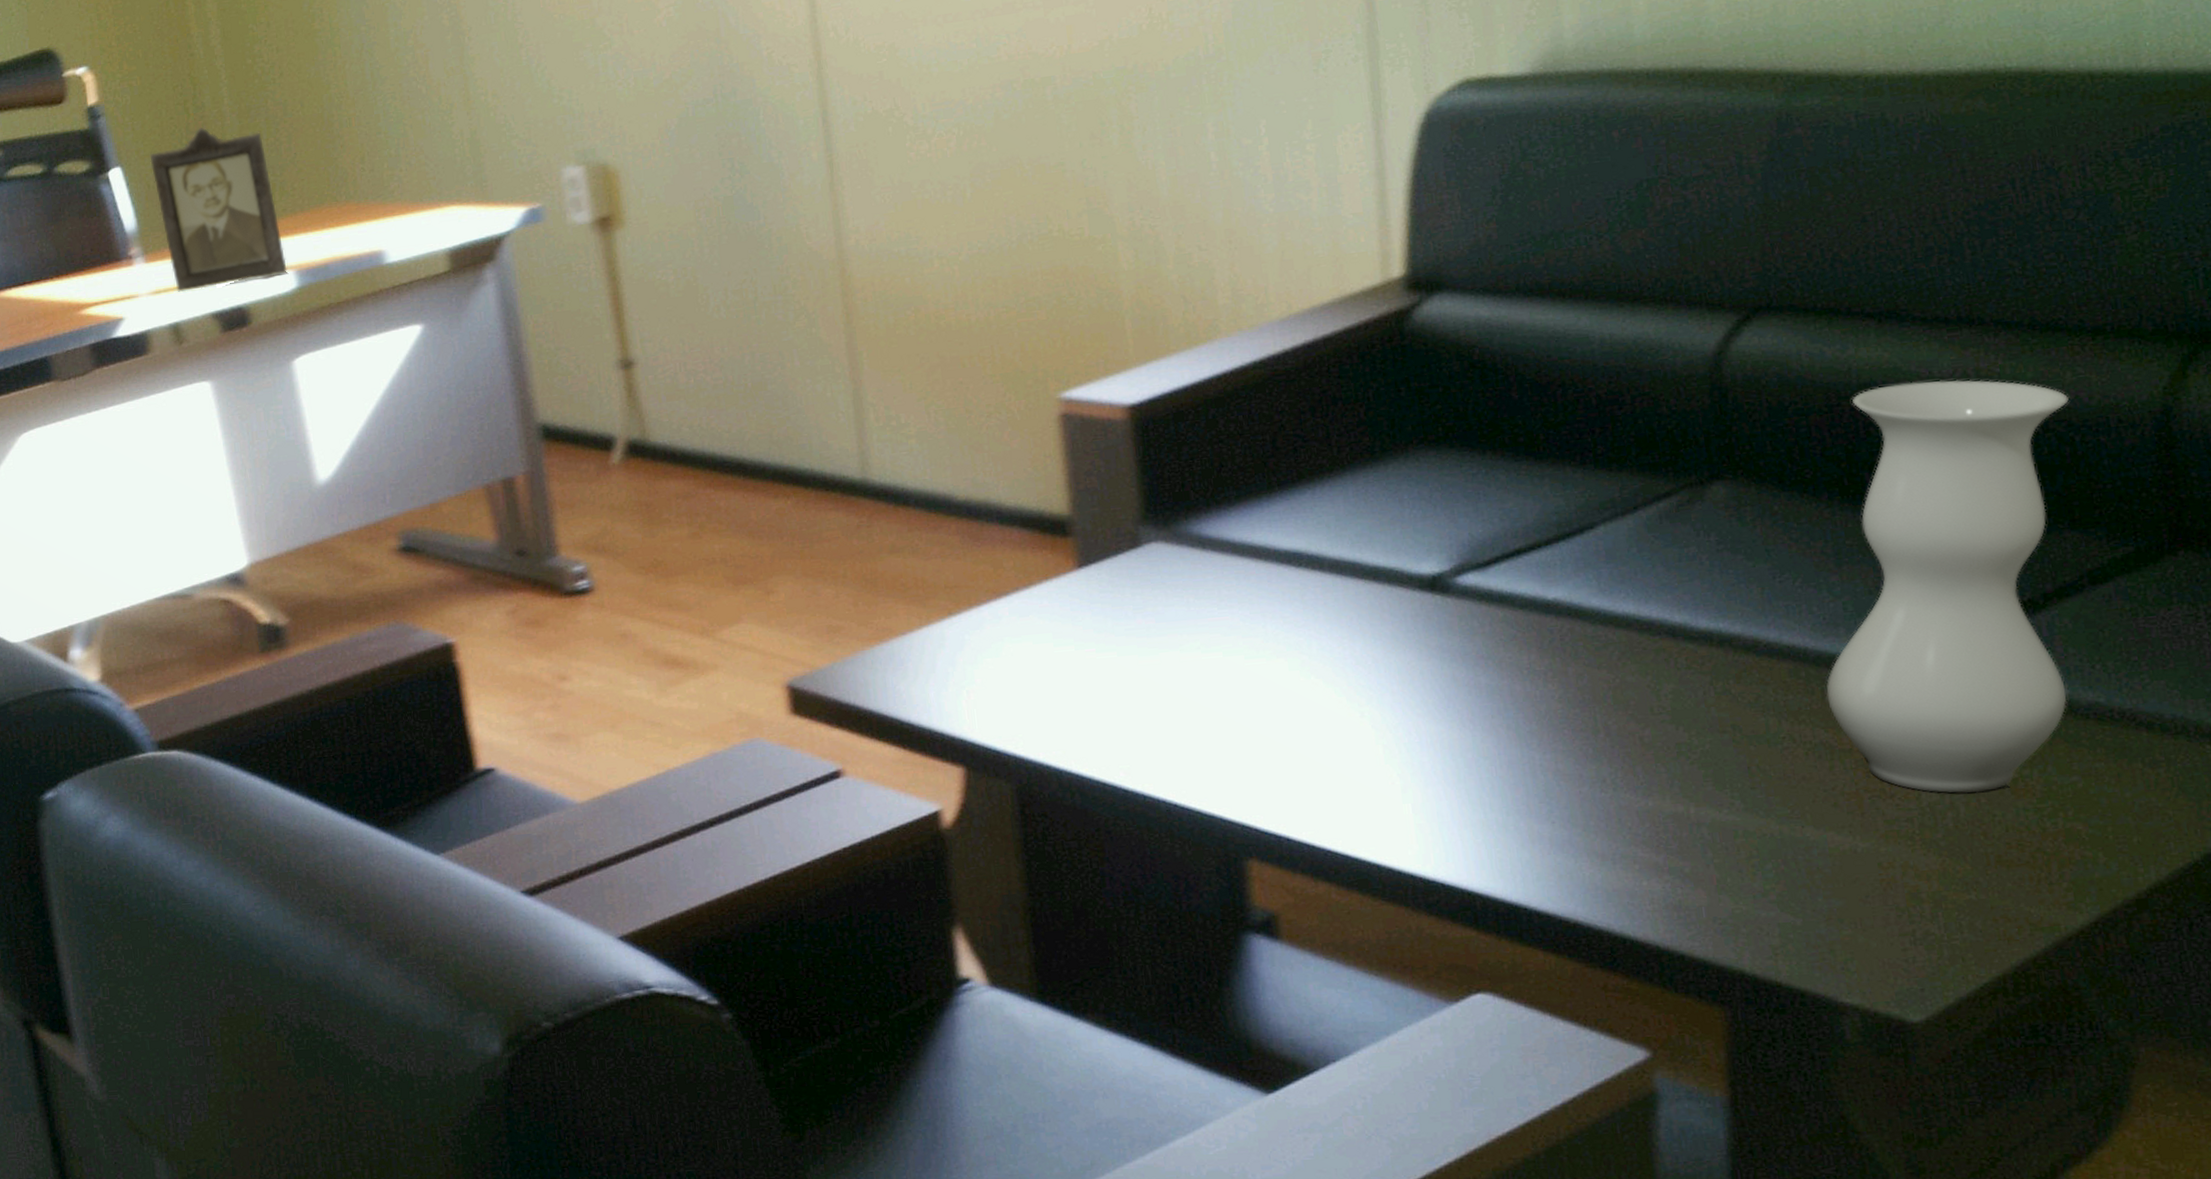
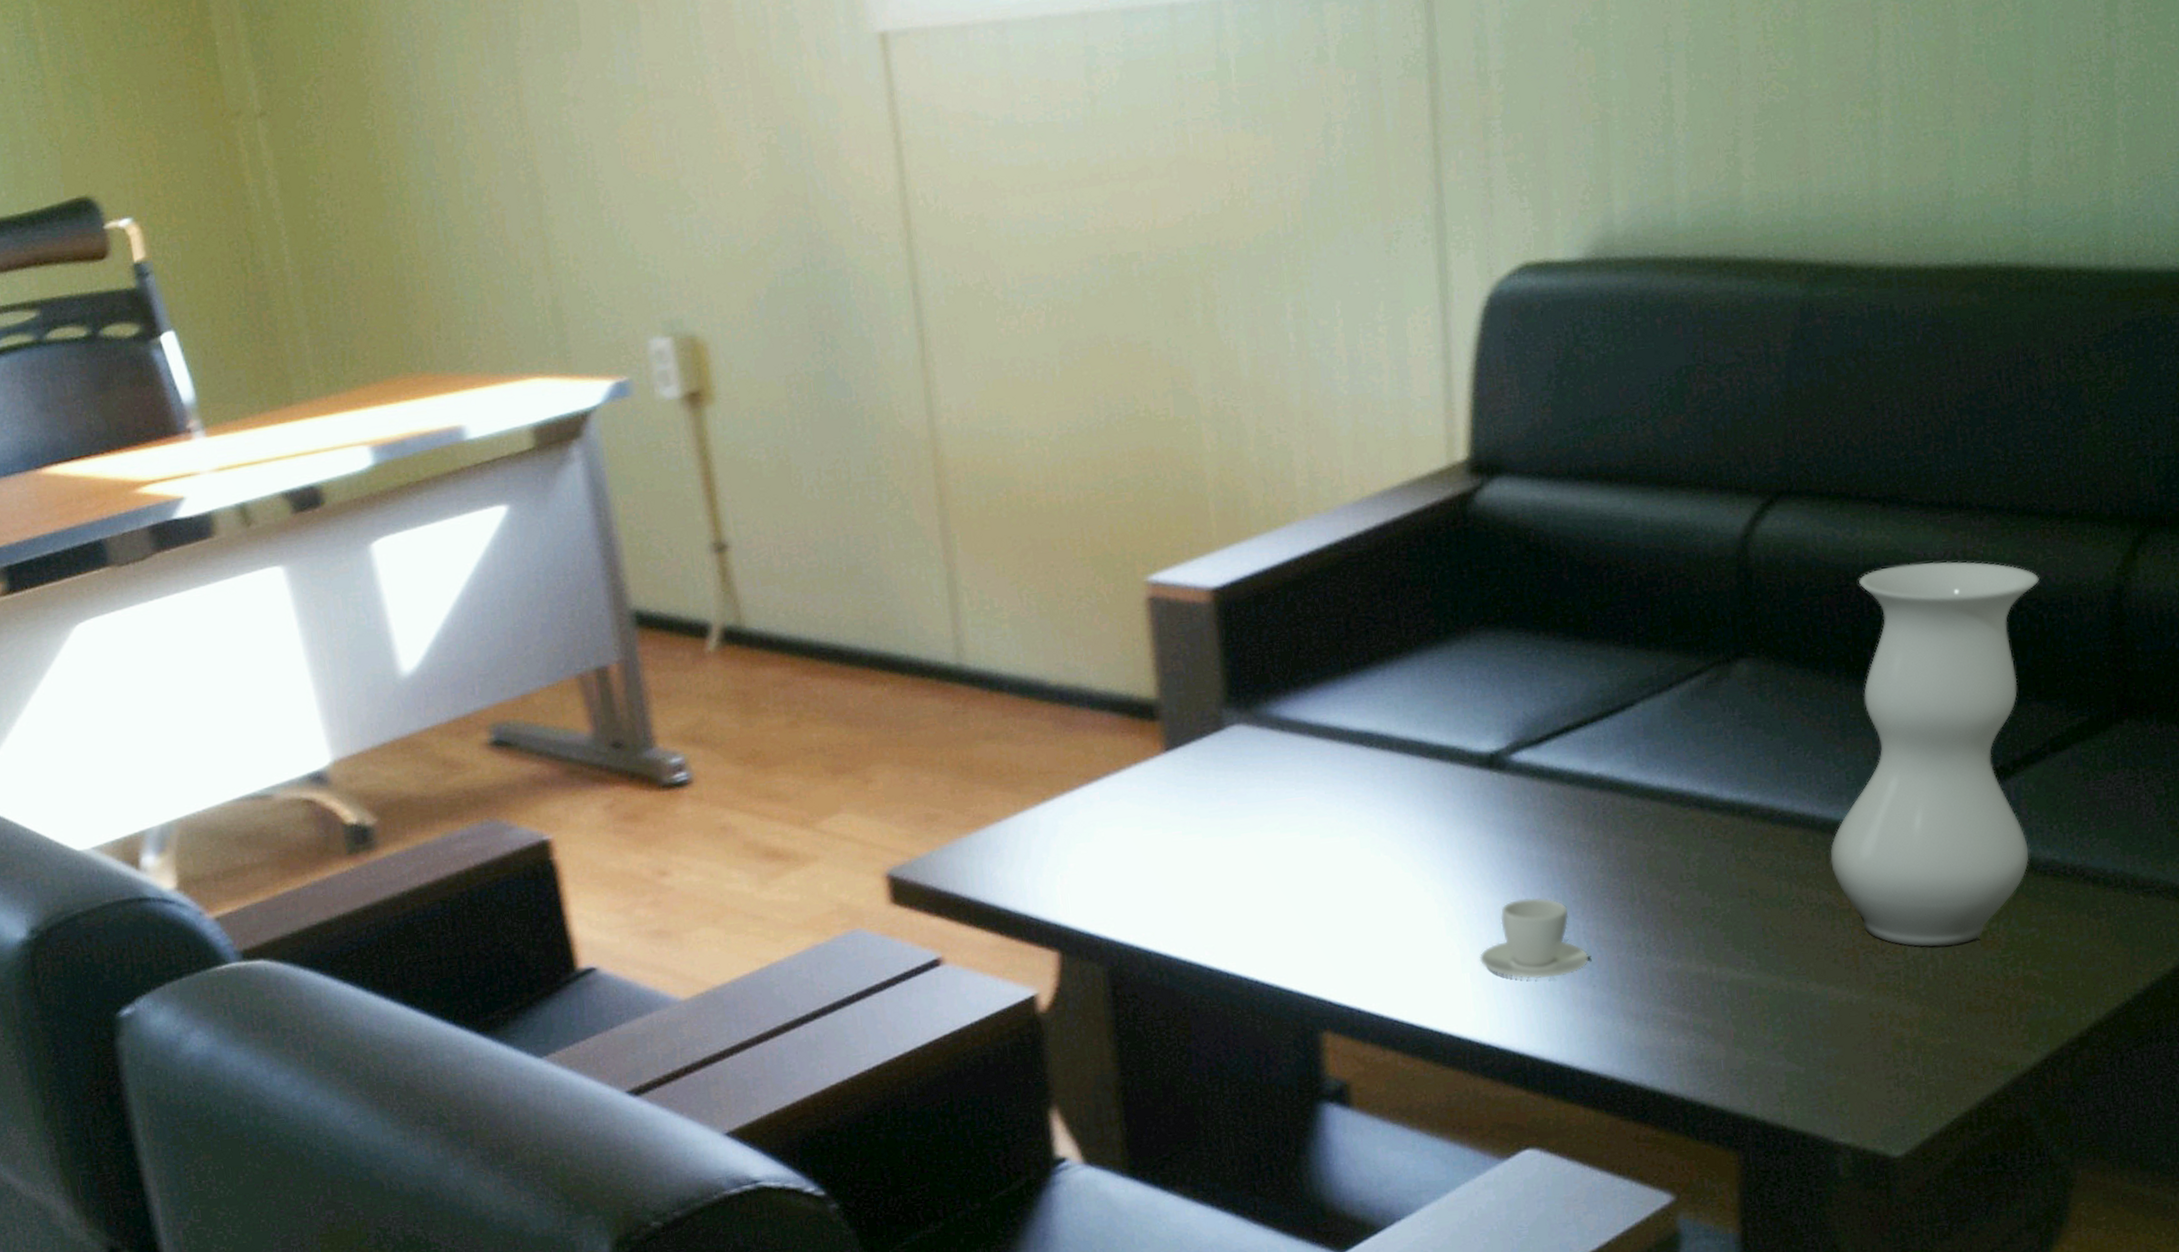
photo frame: present [149,127,287,292] -> none [205,288,361,469]
teacup: none [1421,726,1546,813] -> present [1479,897,1589,979]

